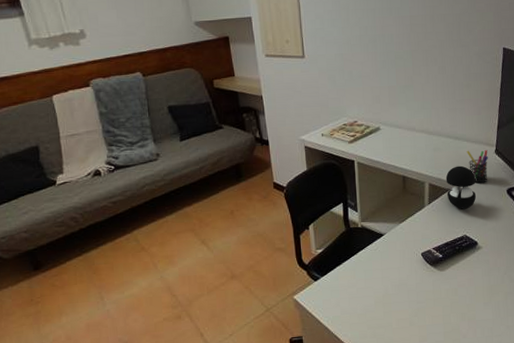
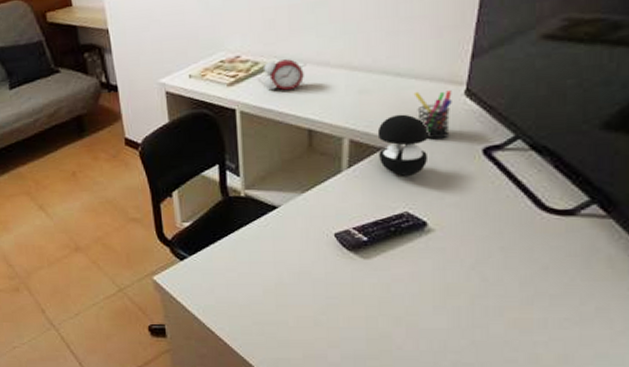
alarm clock: none [369,125,402,148] -> present [258,59,307,91]

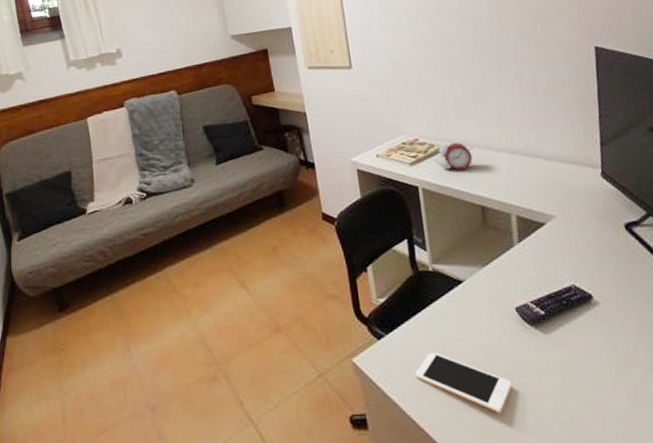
cell phone: none [217,274,321,329] -> present [415,353,513,413]
speaker: present [377,114,428,176] -> none [538,193,583,250]
pen holder: present [413,90,452,140] -> none [561,173,597,216]

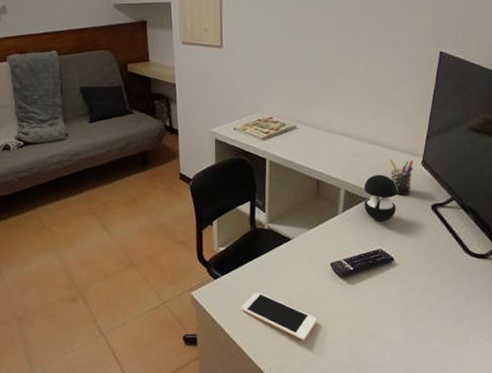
alarm clock: present [434,143,476,171] -> none [284,124,319,148]
speaker: none [538,193,583,250] -> present [364,174,397,221]
pen holder: none [561,173,597,216] -> present [389,158,413,196]

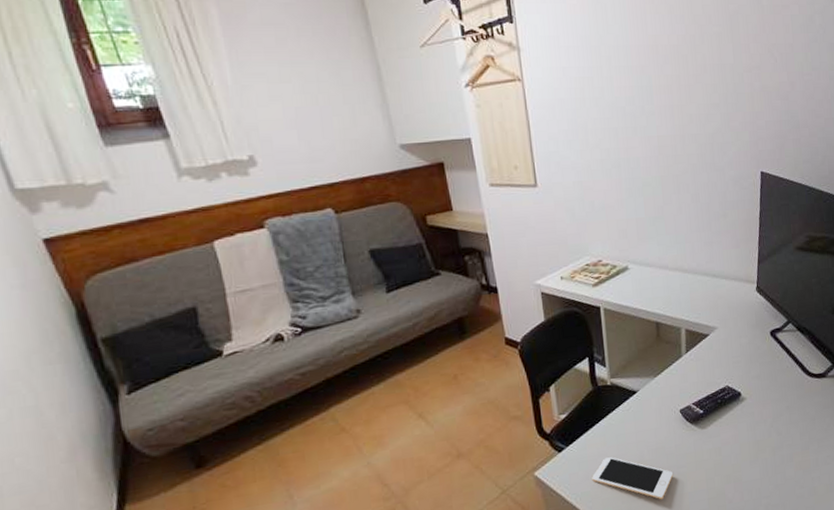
speaker: present [364,174,397,221] -> none [704,307,738,357]
pen holder: present [389,158,413,196] -> none [725,288,750,326]

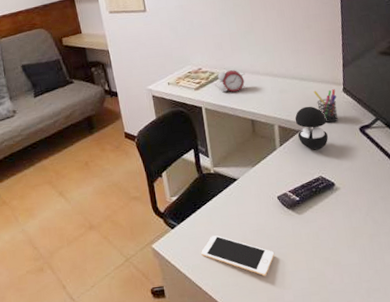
alarm clock: none [616,263,653,290] -> present [214,70,247,93]
speaker: none [704,307,738,357] -> present [295,106,328,150]
pen holder: none [725,288,750,326] -> present [313,89,339,123]

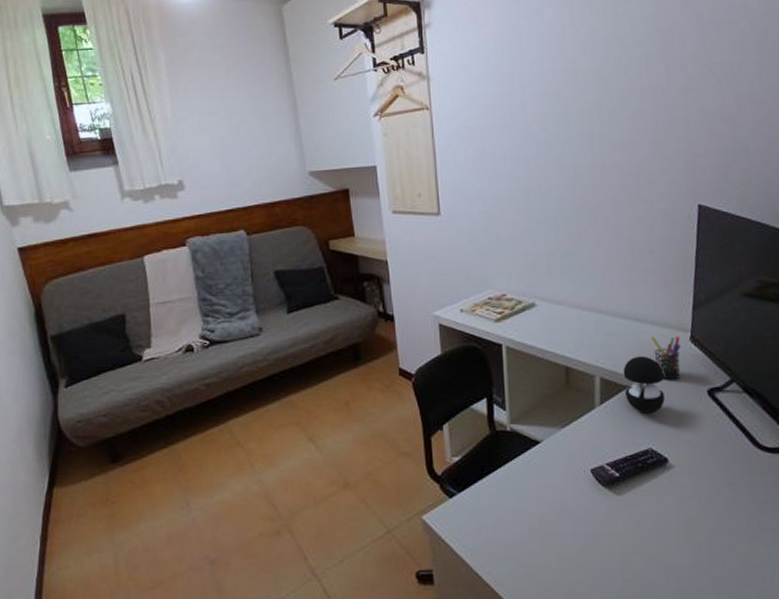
cell phone: present [201,235,275,276] -> none [485,512,581,571]
alarm clock: present [214,70,247,93] -> none [521,300,564,329]

